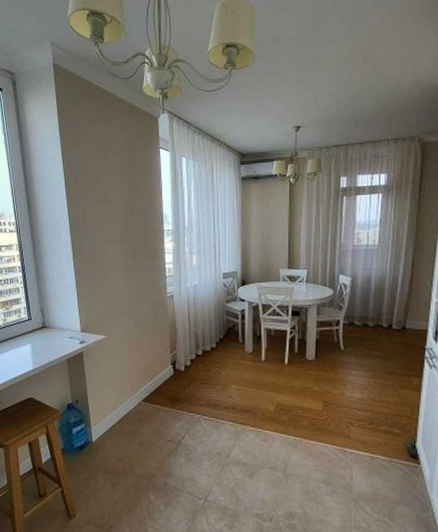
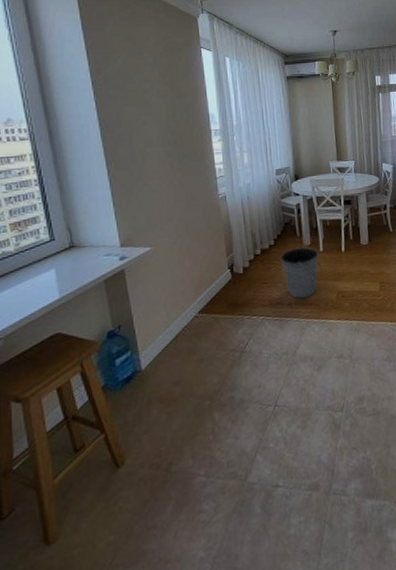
bucket: none [221,352,261,404] -> present [280,245,321,298]

